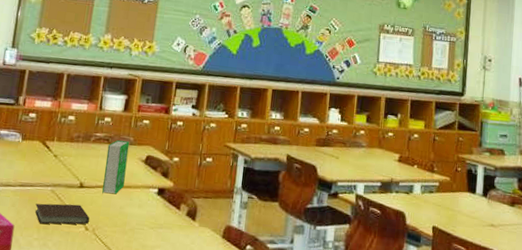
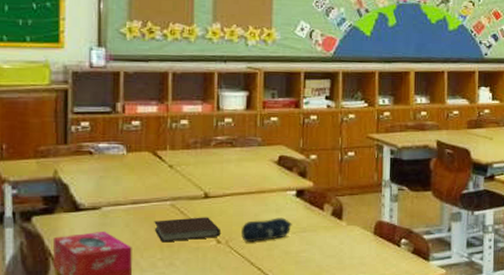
book: present [102,140,130,194] -> none [231,142,258,202]
pencil case: none [106,212,151,233] -> present [242,218,292,242]

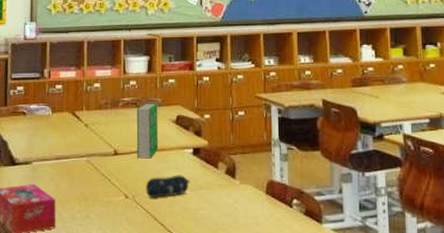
notebook: present [154,217,220,243] -> none [73,172,128,196]
book: none [231,142,258,202] -> present [136,103,158,159]

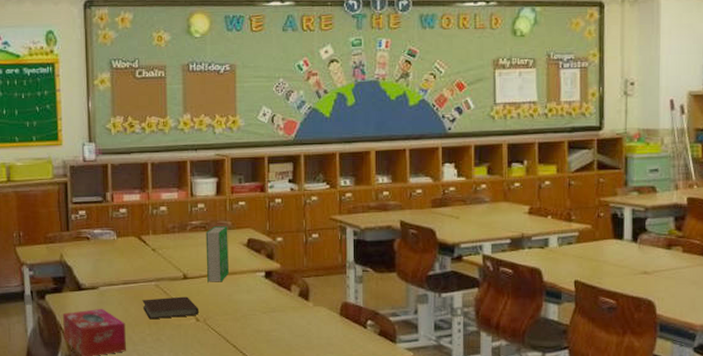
notebook: none [73,172,128,196] -> present [142,296,199,320]
pencil case: present [146,175,190,197] -> none [217,298,262,320]

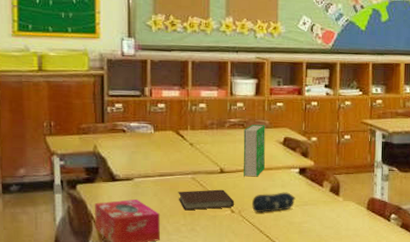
pencil case: none [217,298,262,320] -> present [252,192,296,212]

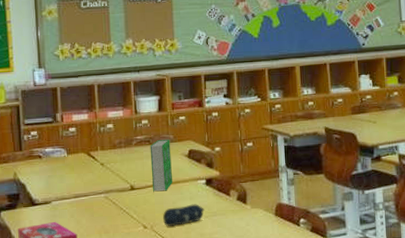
notebook: present [178,189,234,211] -> none [93,206,146,230]

